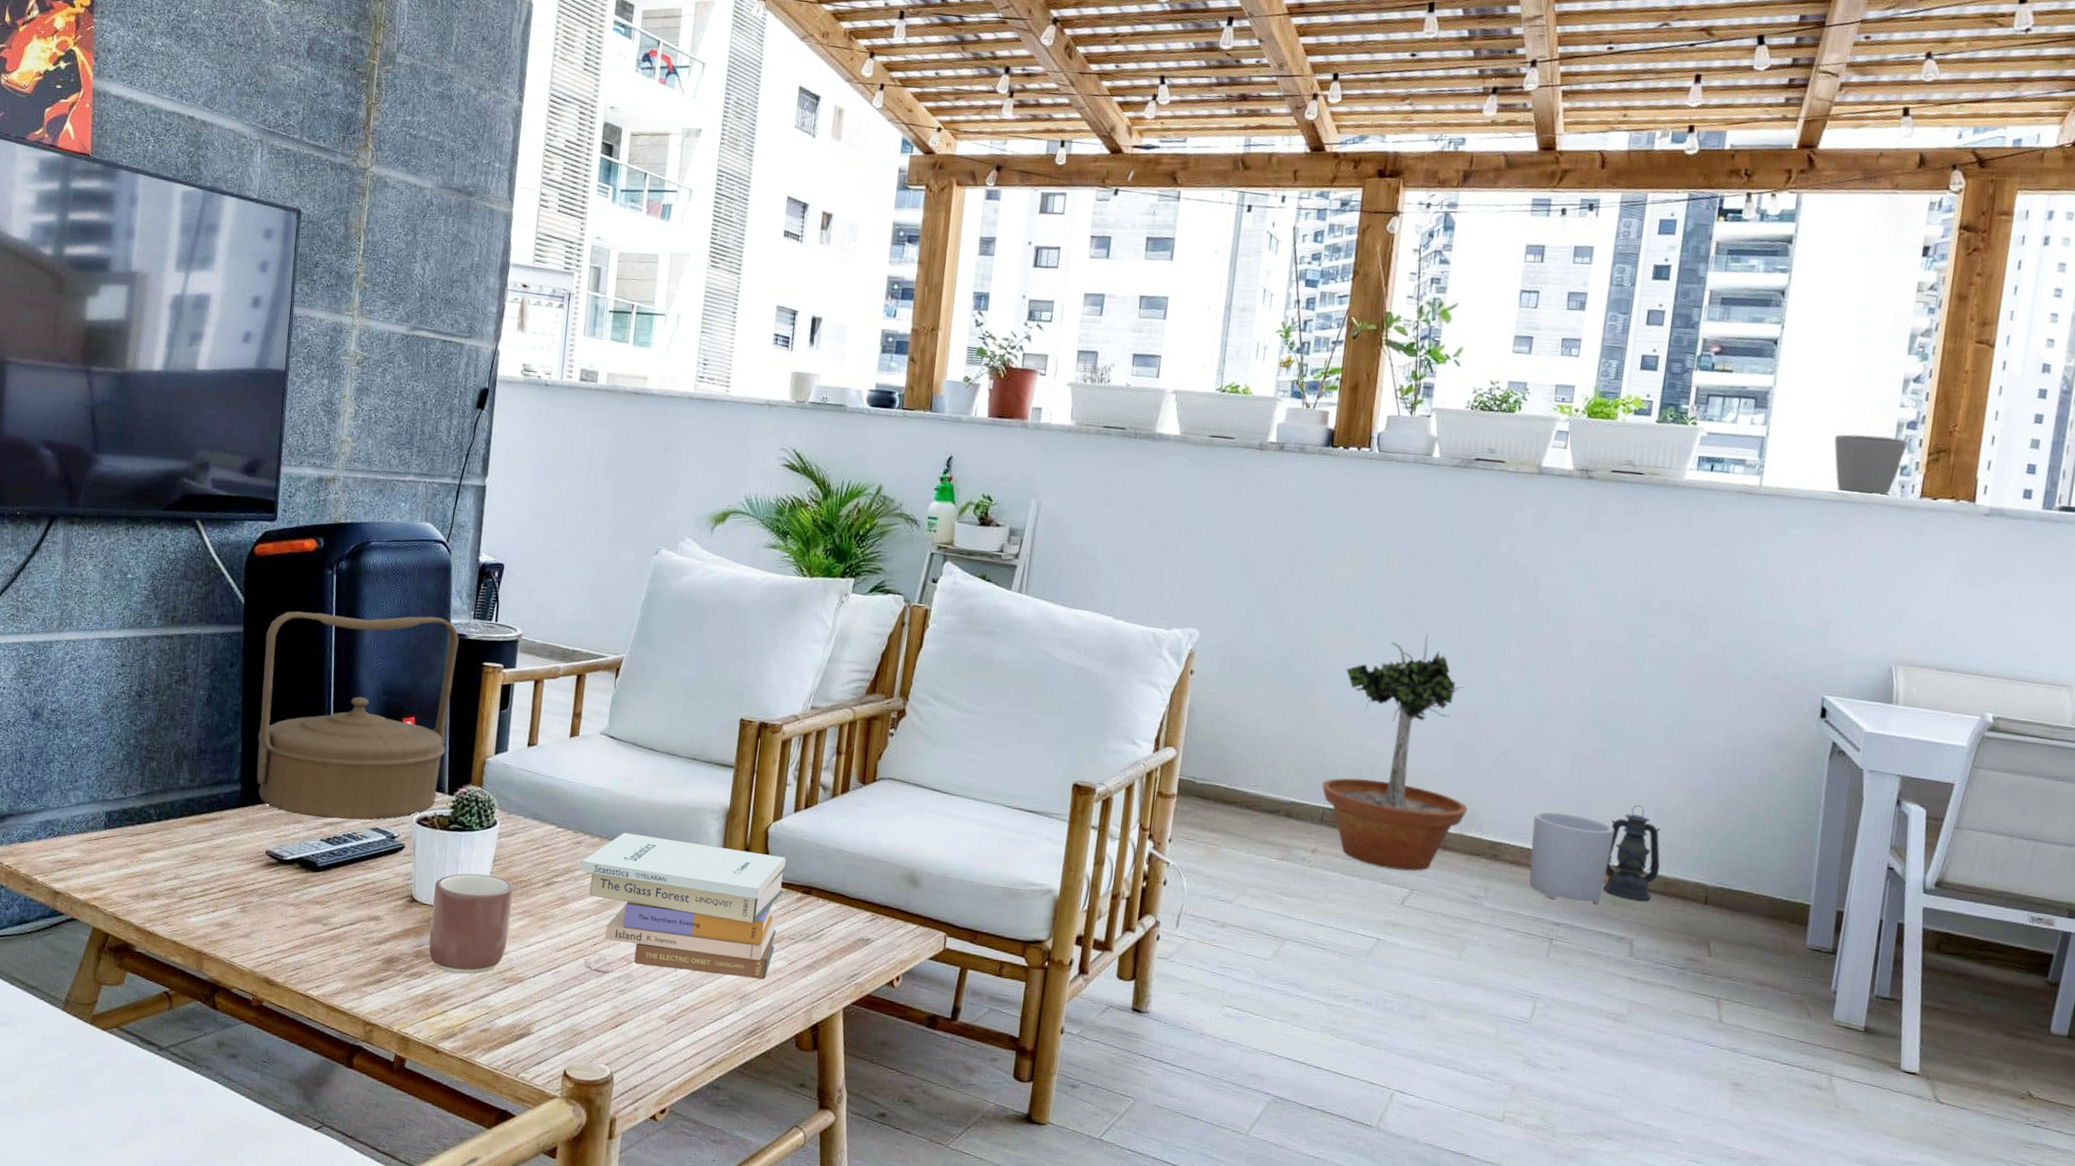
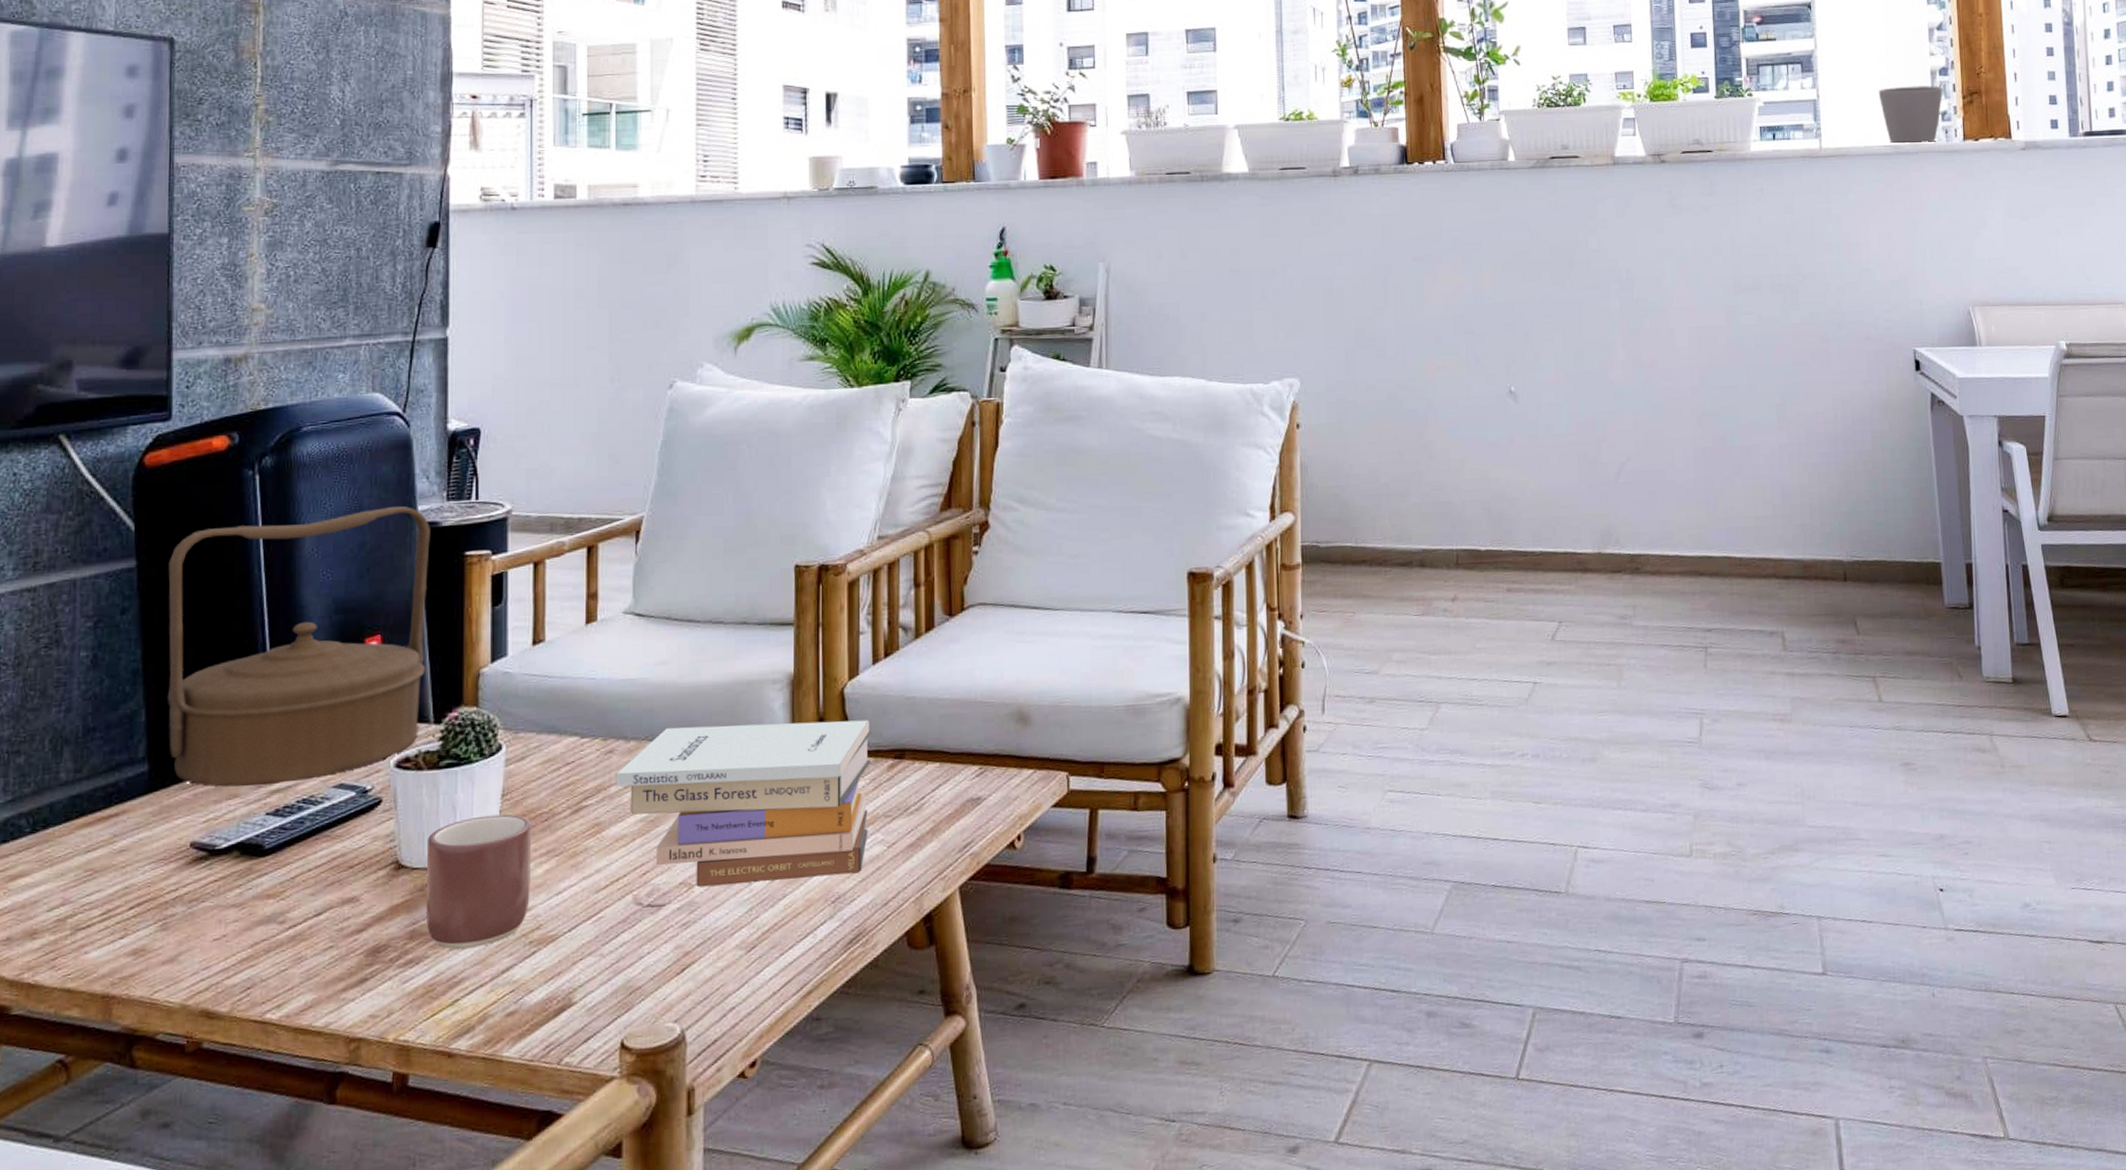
potted tree: present [1322,634,1468,871] -> none [1452,346,1602,604]
planter: present [1529,811,1614,905] -> none [1668,511,1747,605]
lantern: present [1603,805,1661,901] -> none [1743,490,1796,590]

